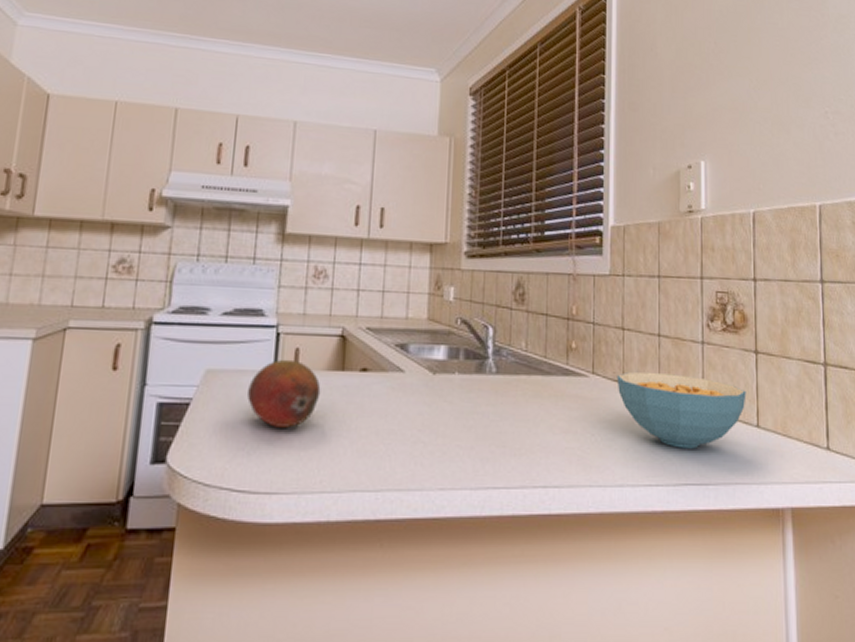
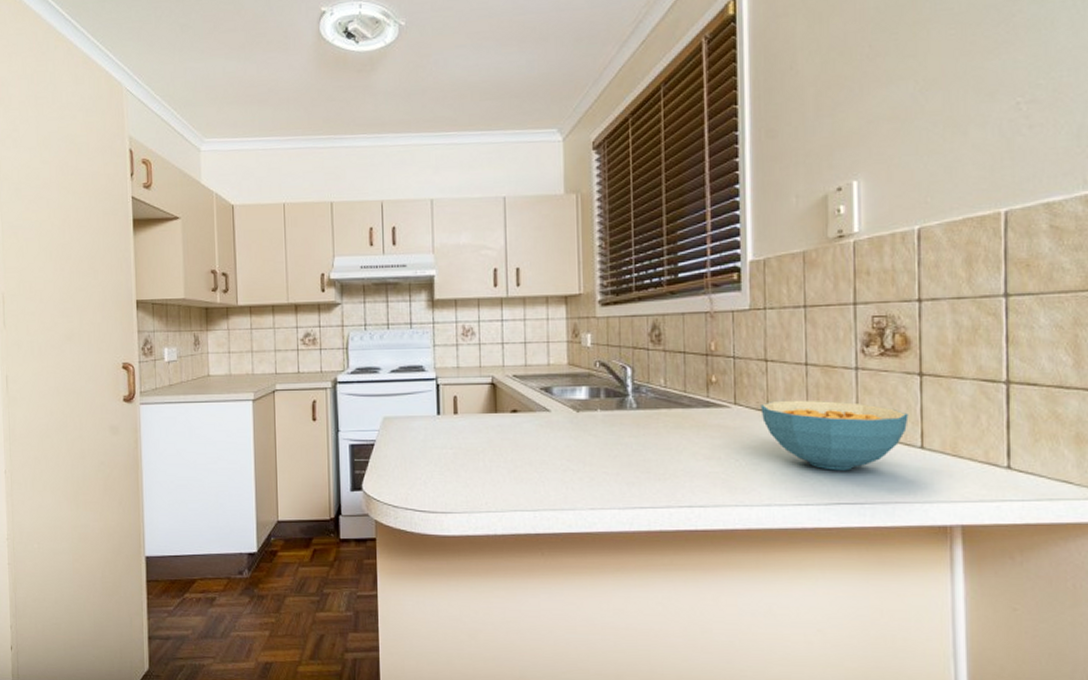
fruit: present [247,359,321,428] -> none [419,405,479,461]

